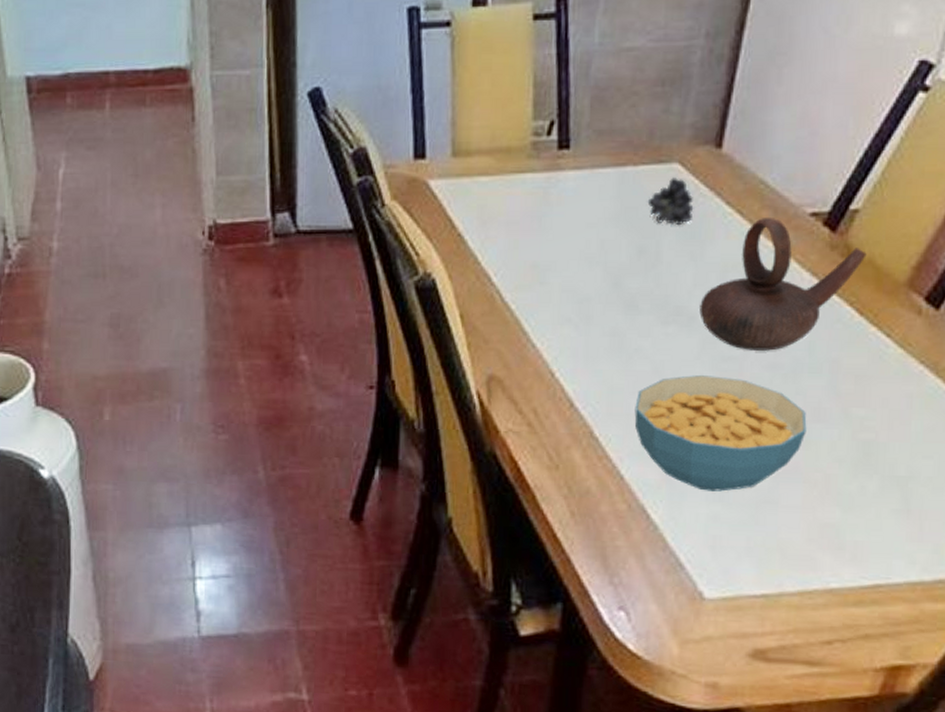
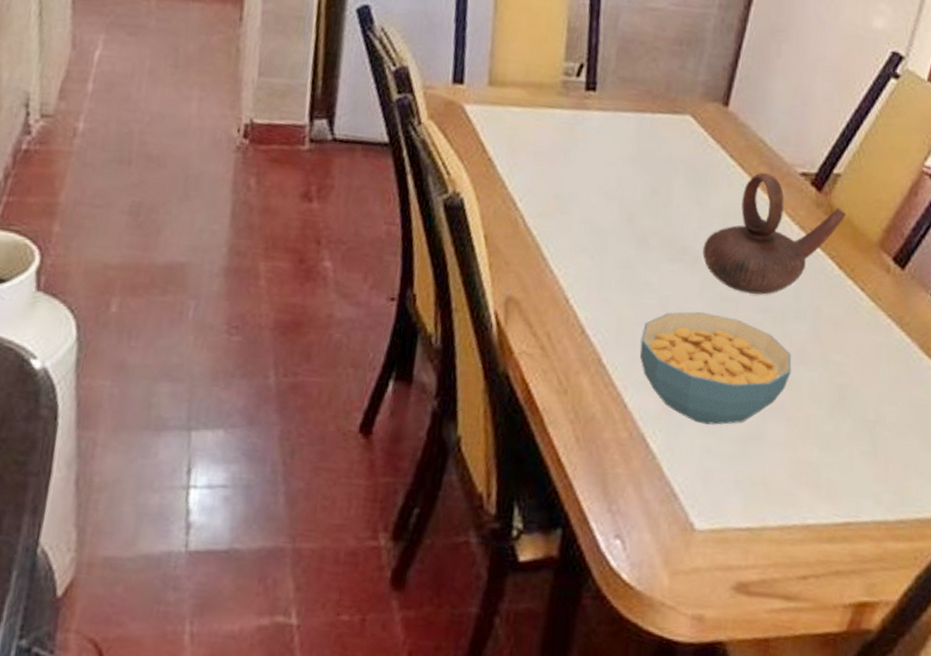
fruit: present [647,176,694,226] -> none [662,127,702,172]

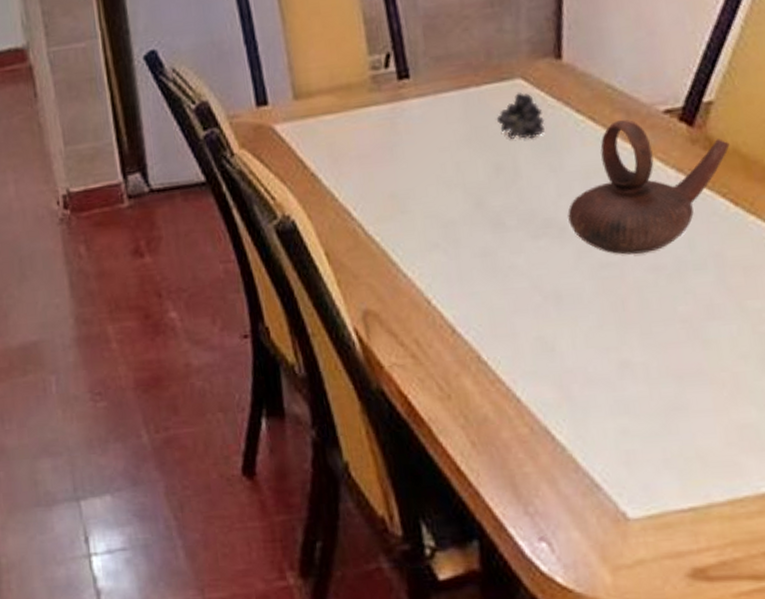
cereal bowl: present [639,311,792,425] -> none [519,284,704,405]
fruit: none [662,127,702,172] -> present [496,91,545,139]

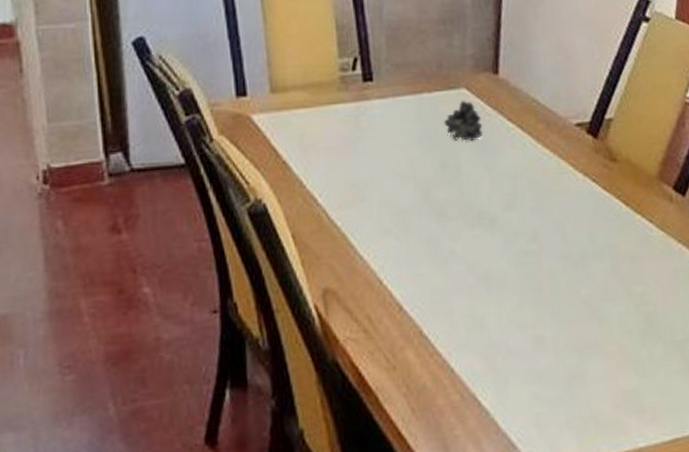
teapot: present [568,120,730,255] -> none [498,130,624,244]

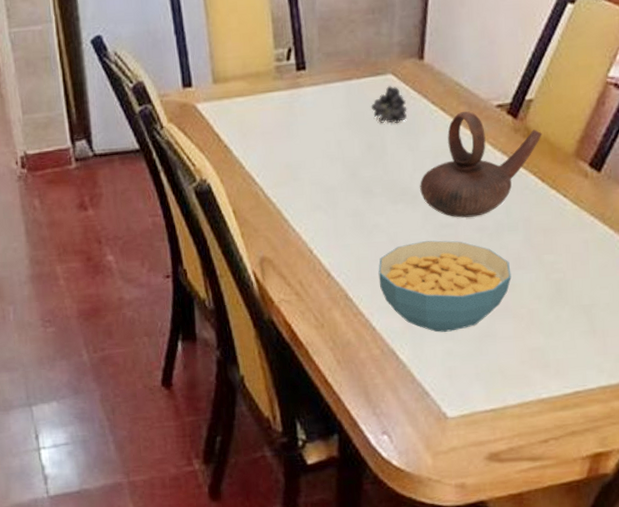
cereal bowl: none [455,269,600,374] -> present [378,240,512,333]
teapot: none [498,130,624,244] -> present [420,111,542,218]

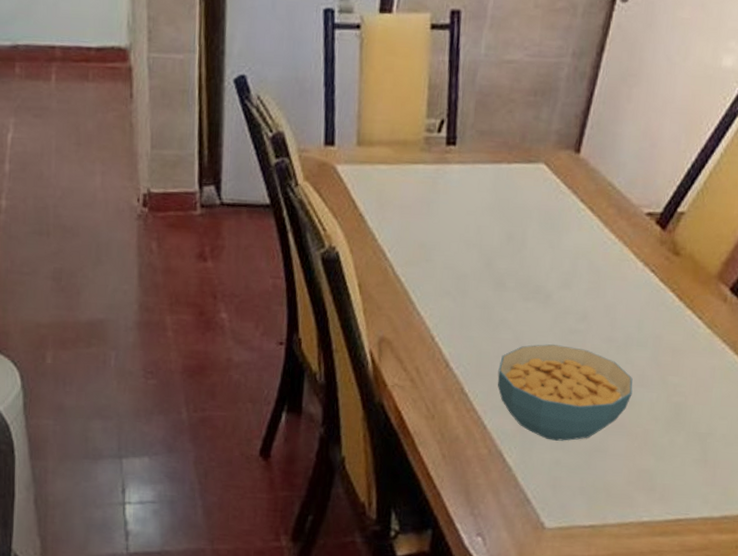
fruit: present [371,85,407,124] -> none [517,175,555,218]
teapot: present [420,111,542,218] -> none [554,215,688,327]

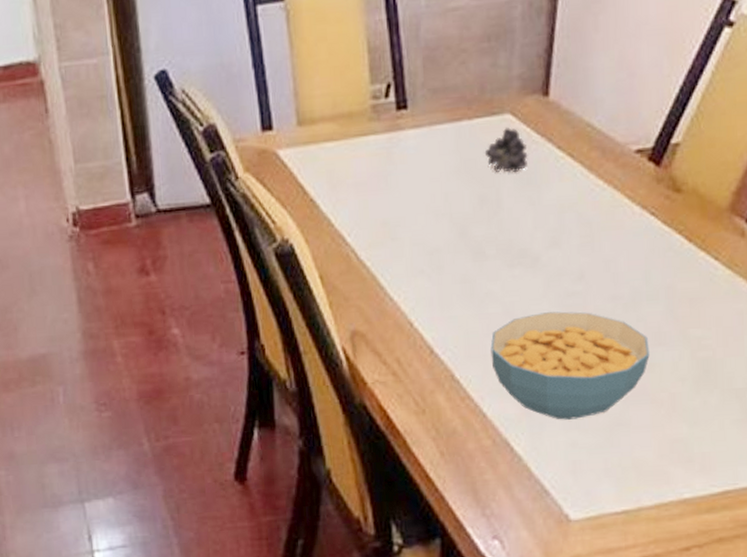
fruit: none [517,175,555,218] -> present [484,126,528,173]

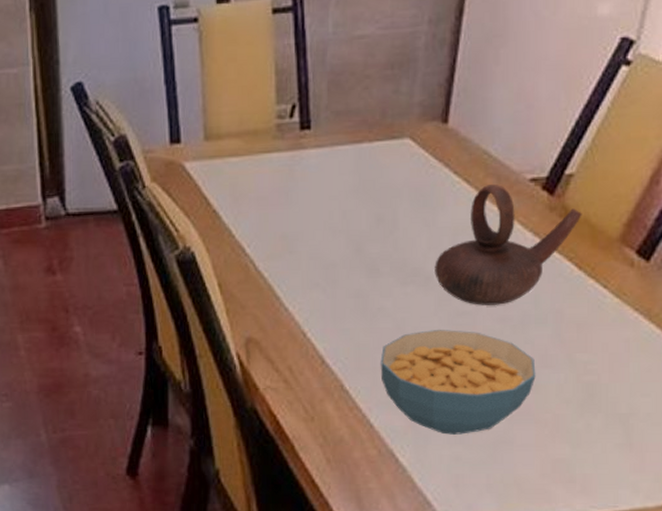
fruit: present [484,126,528,173] -> none [383,150,425,195]
teapot: none [542,158,690,285] -> present [435,184,582,305]

